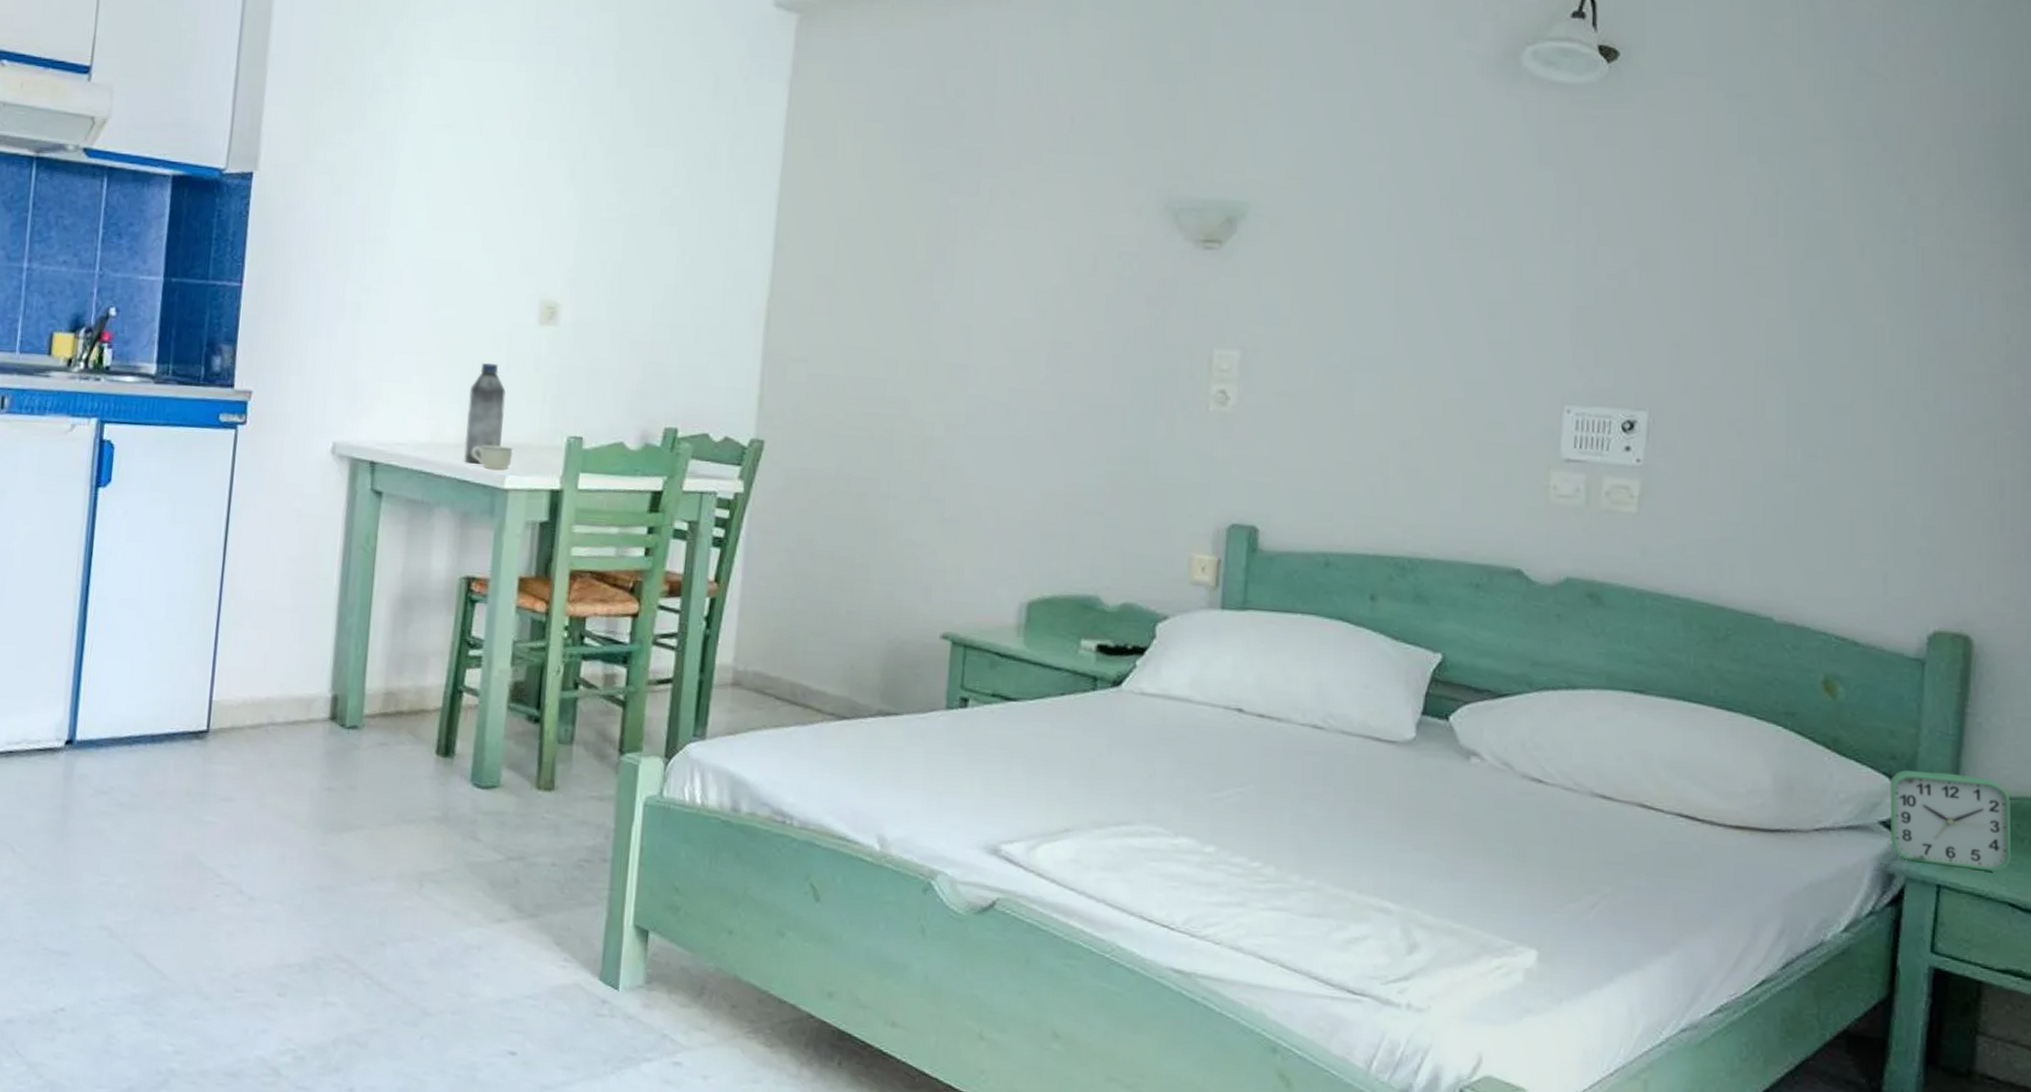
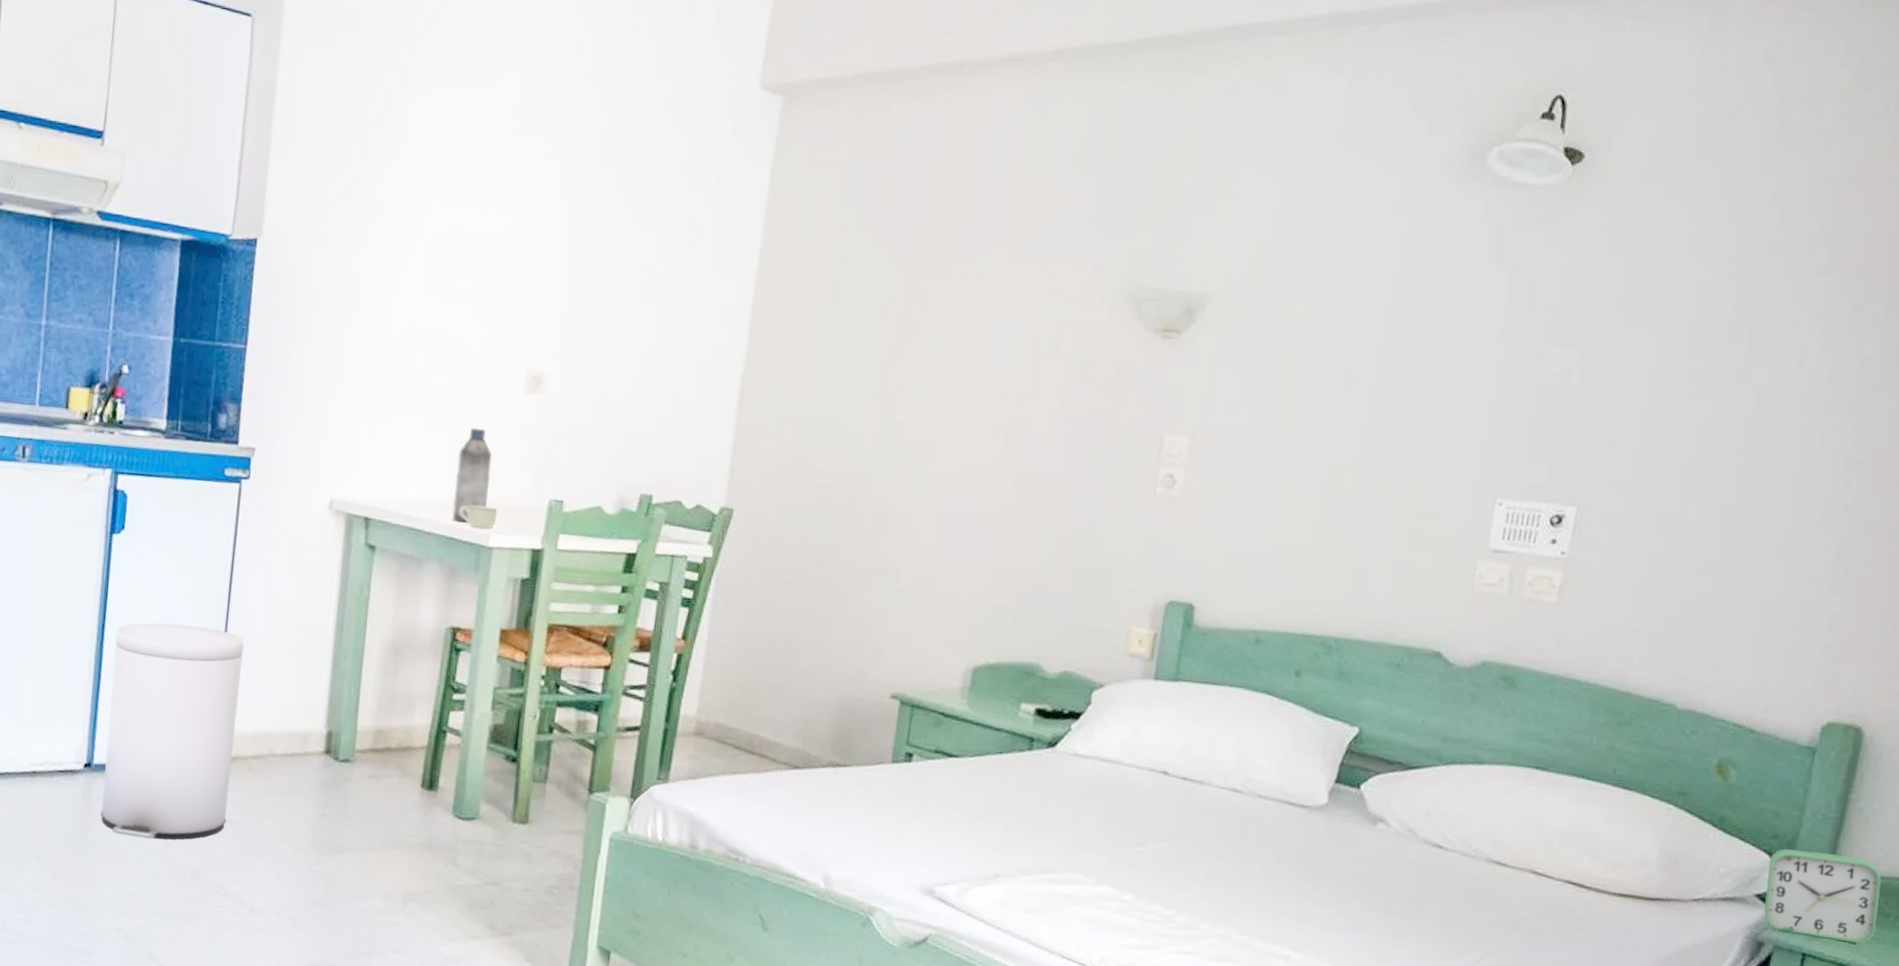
pedal bin: none [83,582,241,822] -> present [100,623,244,840]

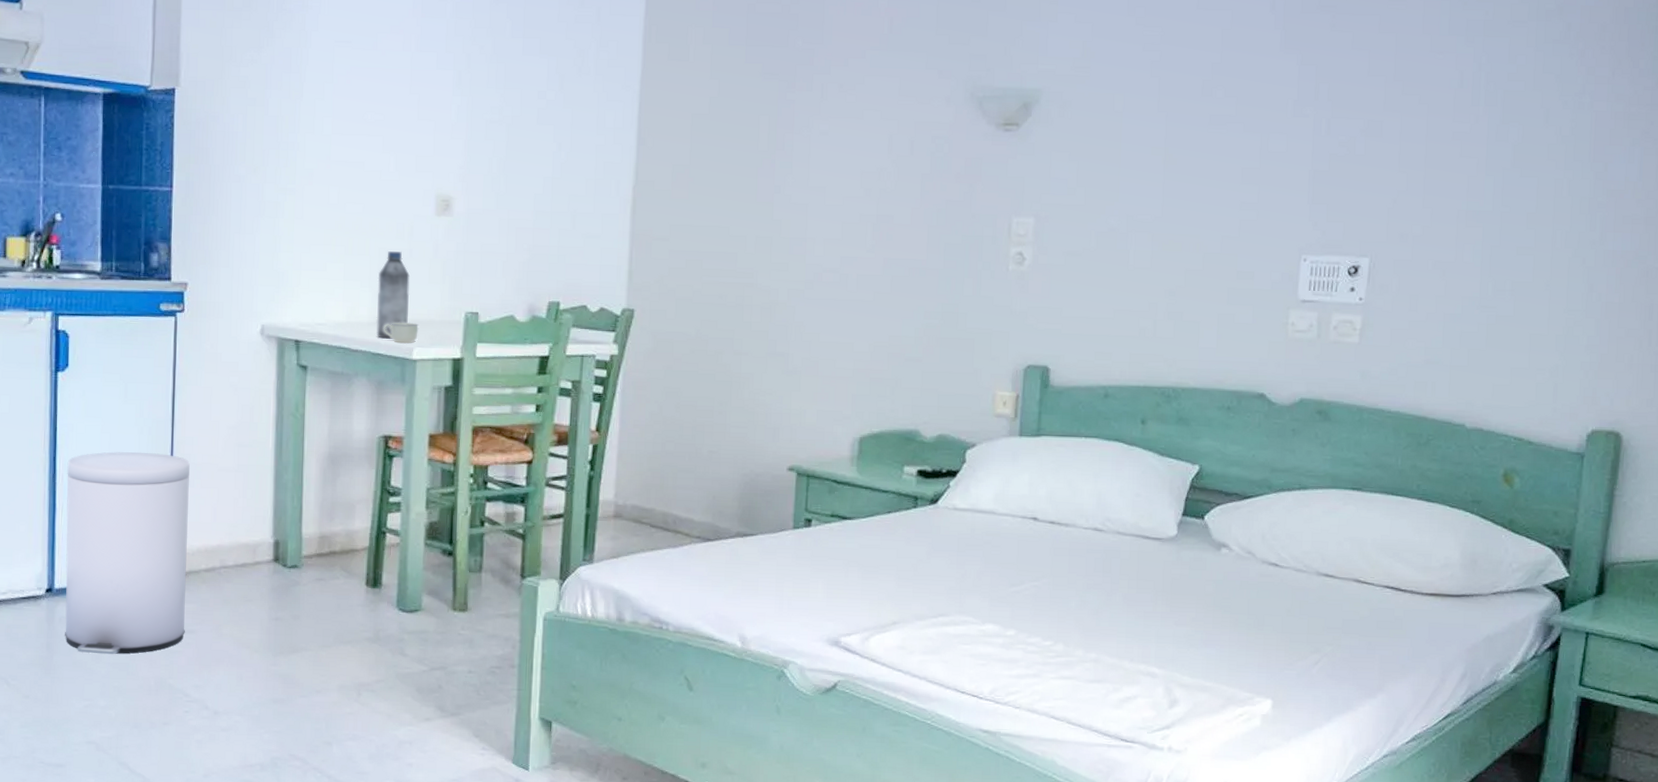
alarm clock: present [1764,849,1882,944] -> none [1551,543,1646,620]

